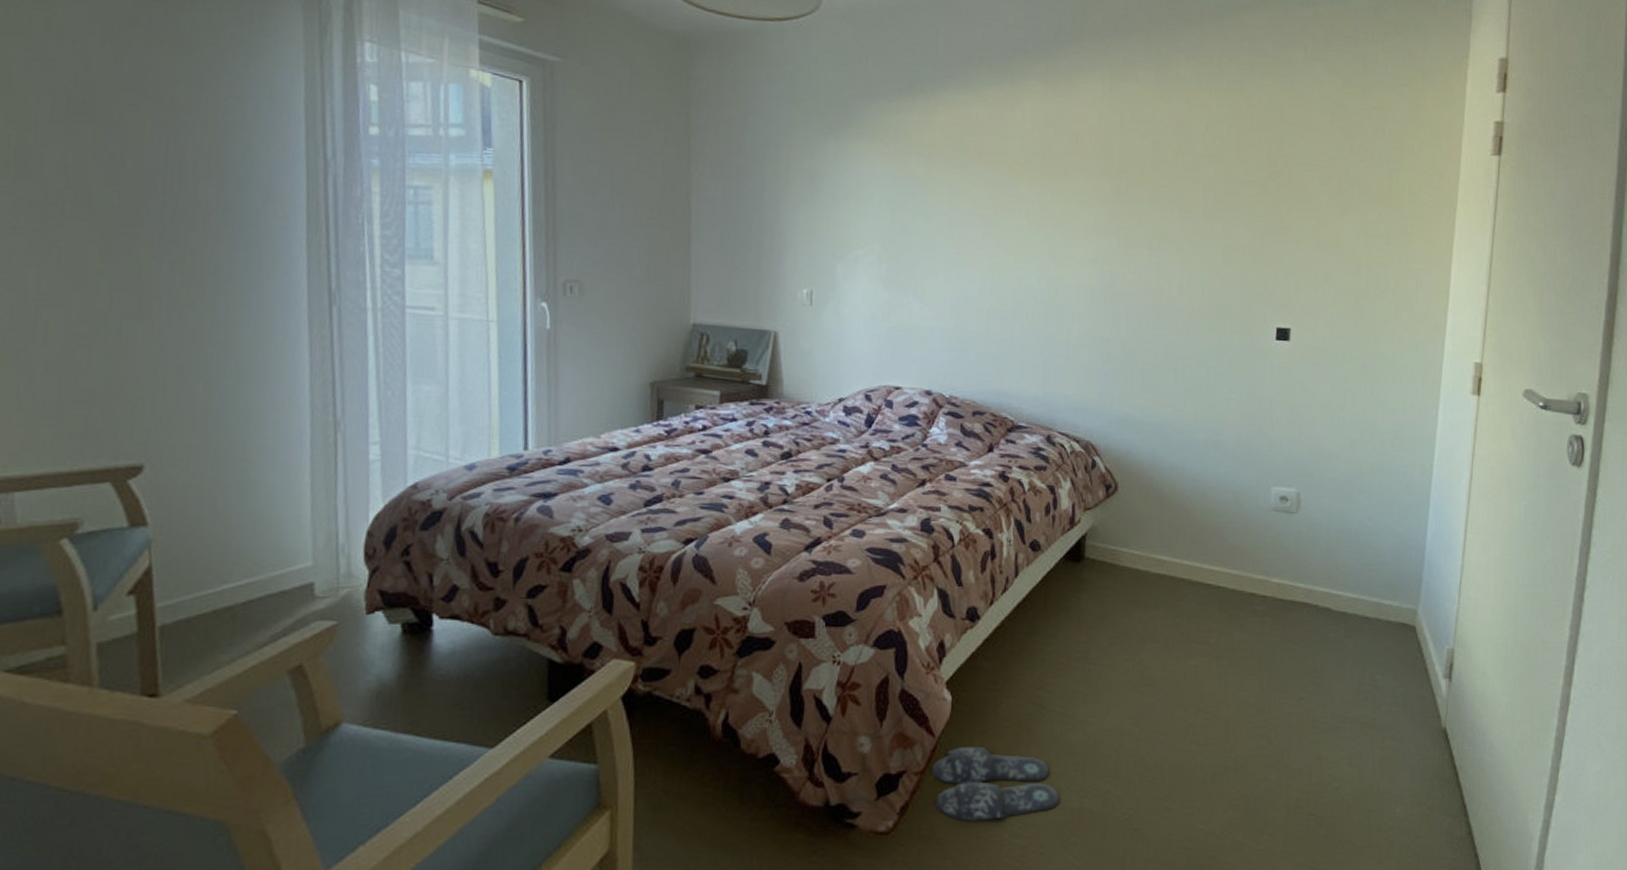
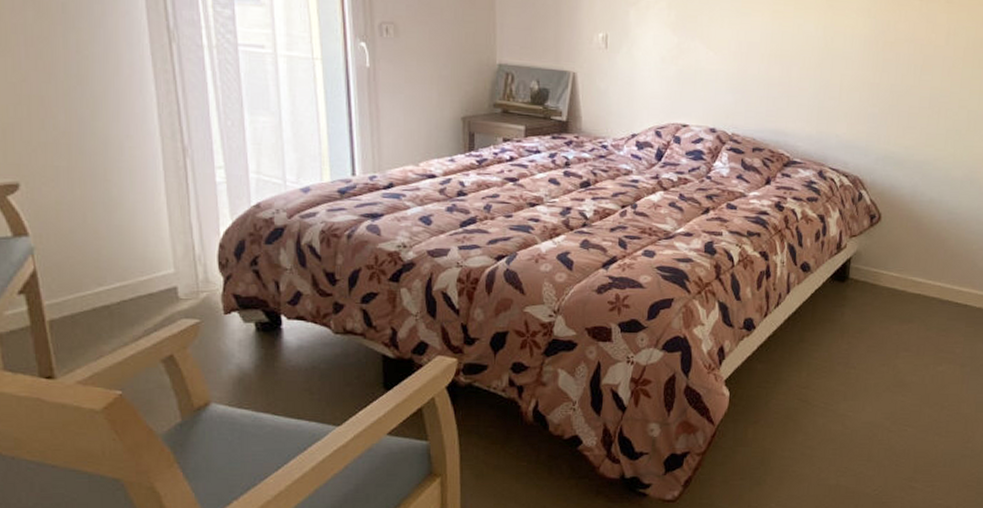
slippers: present [932,746,1060,822] -> none [712,433,820,493]

